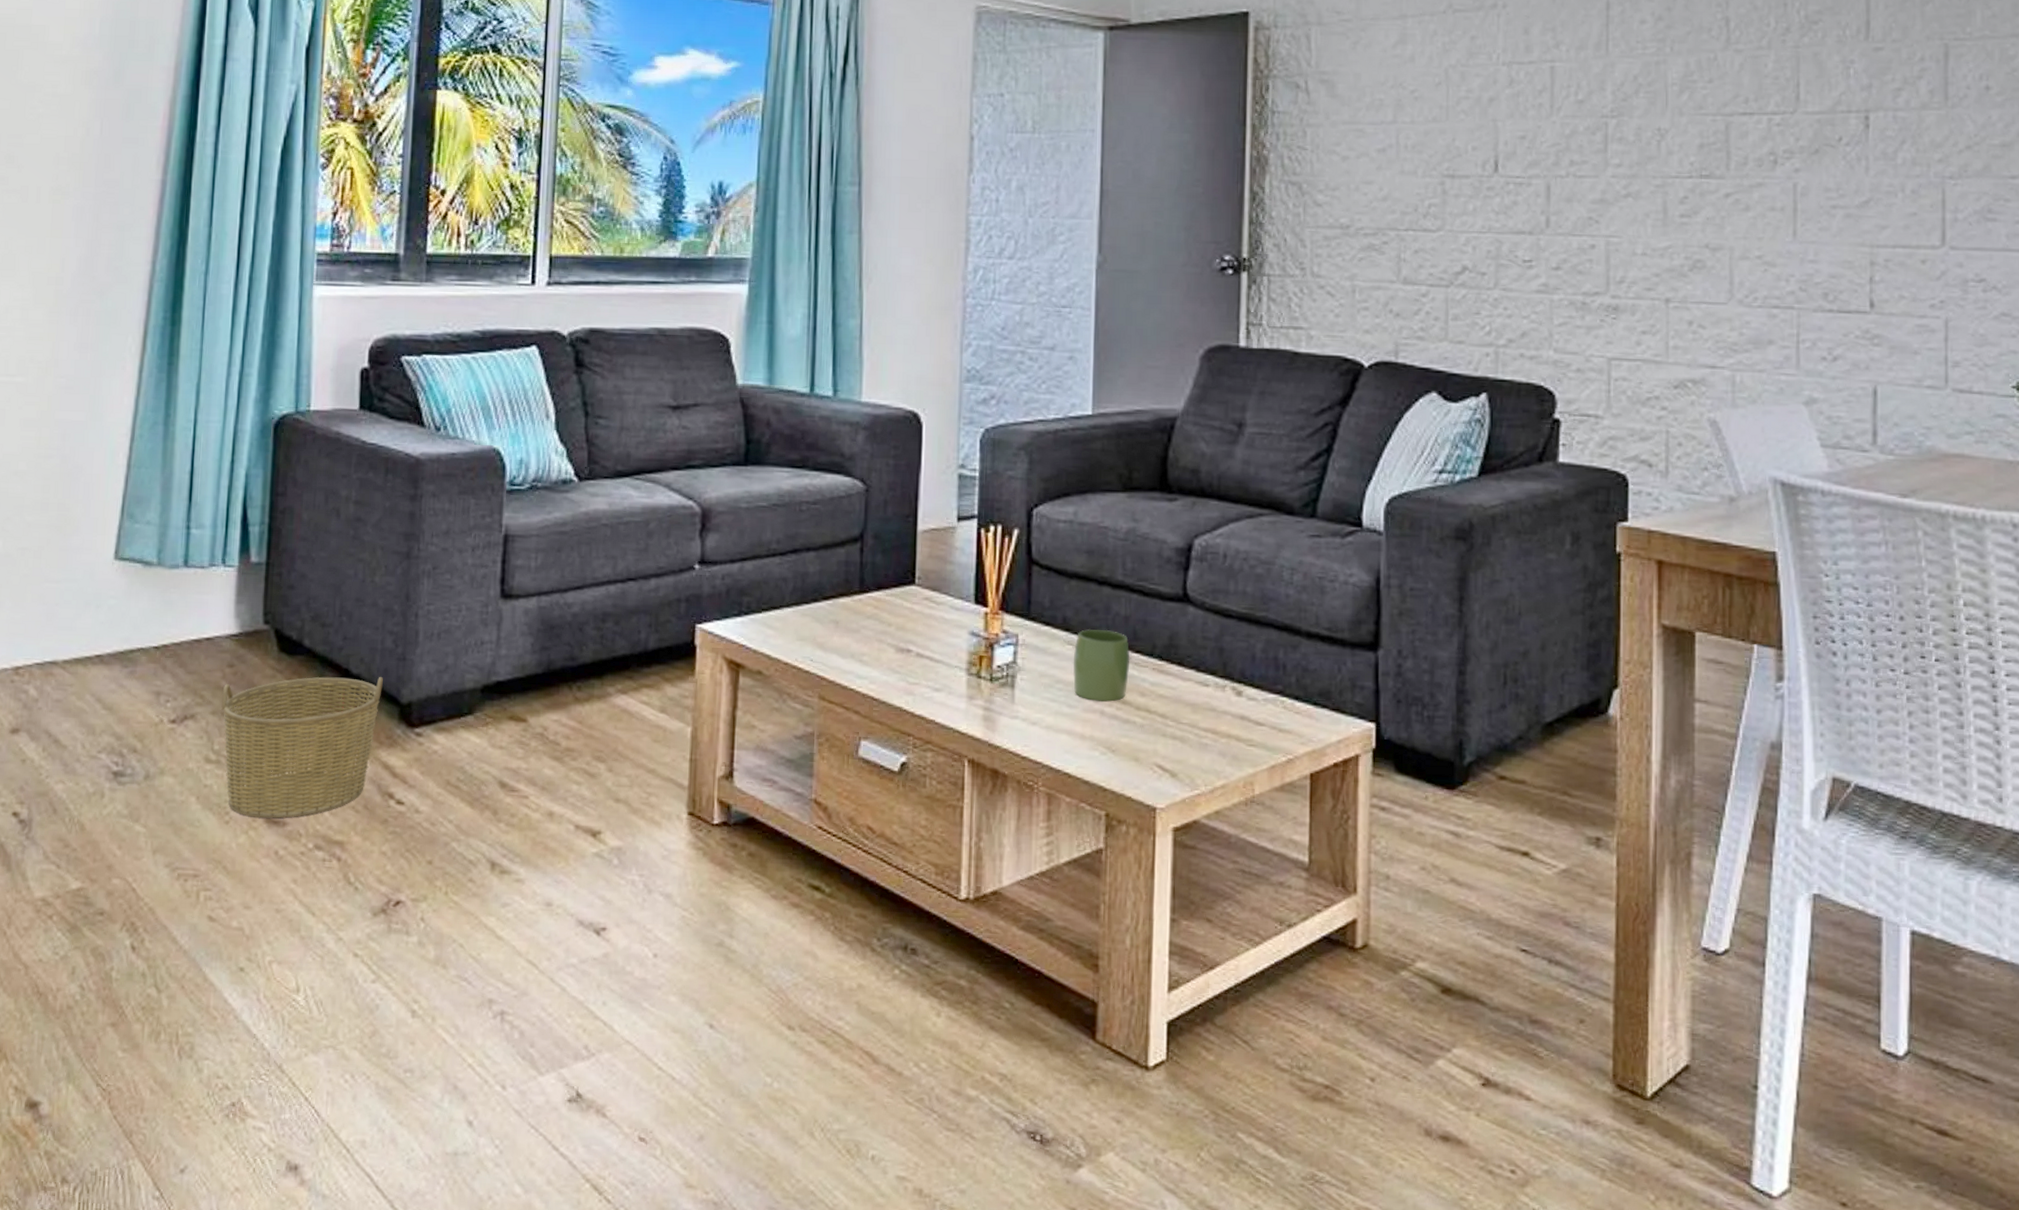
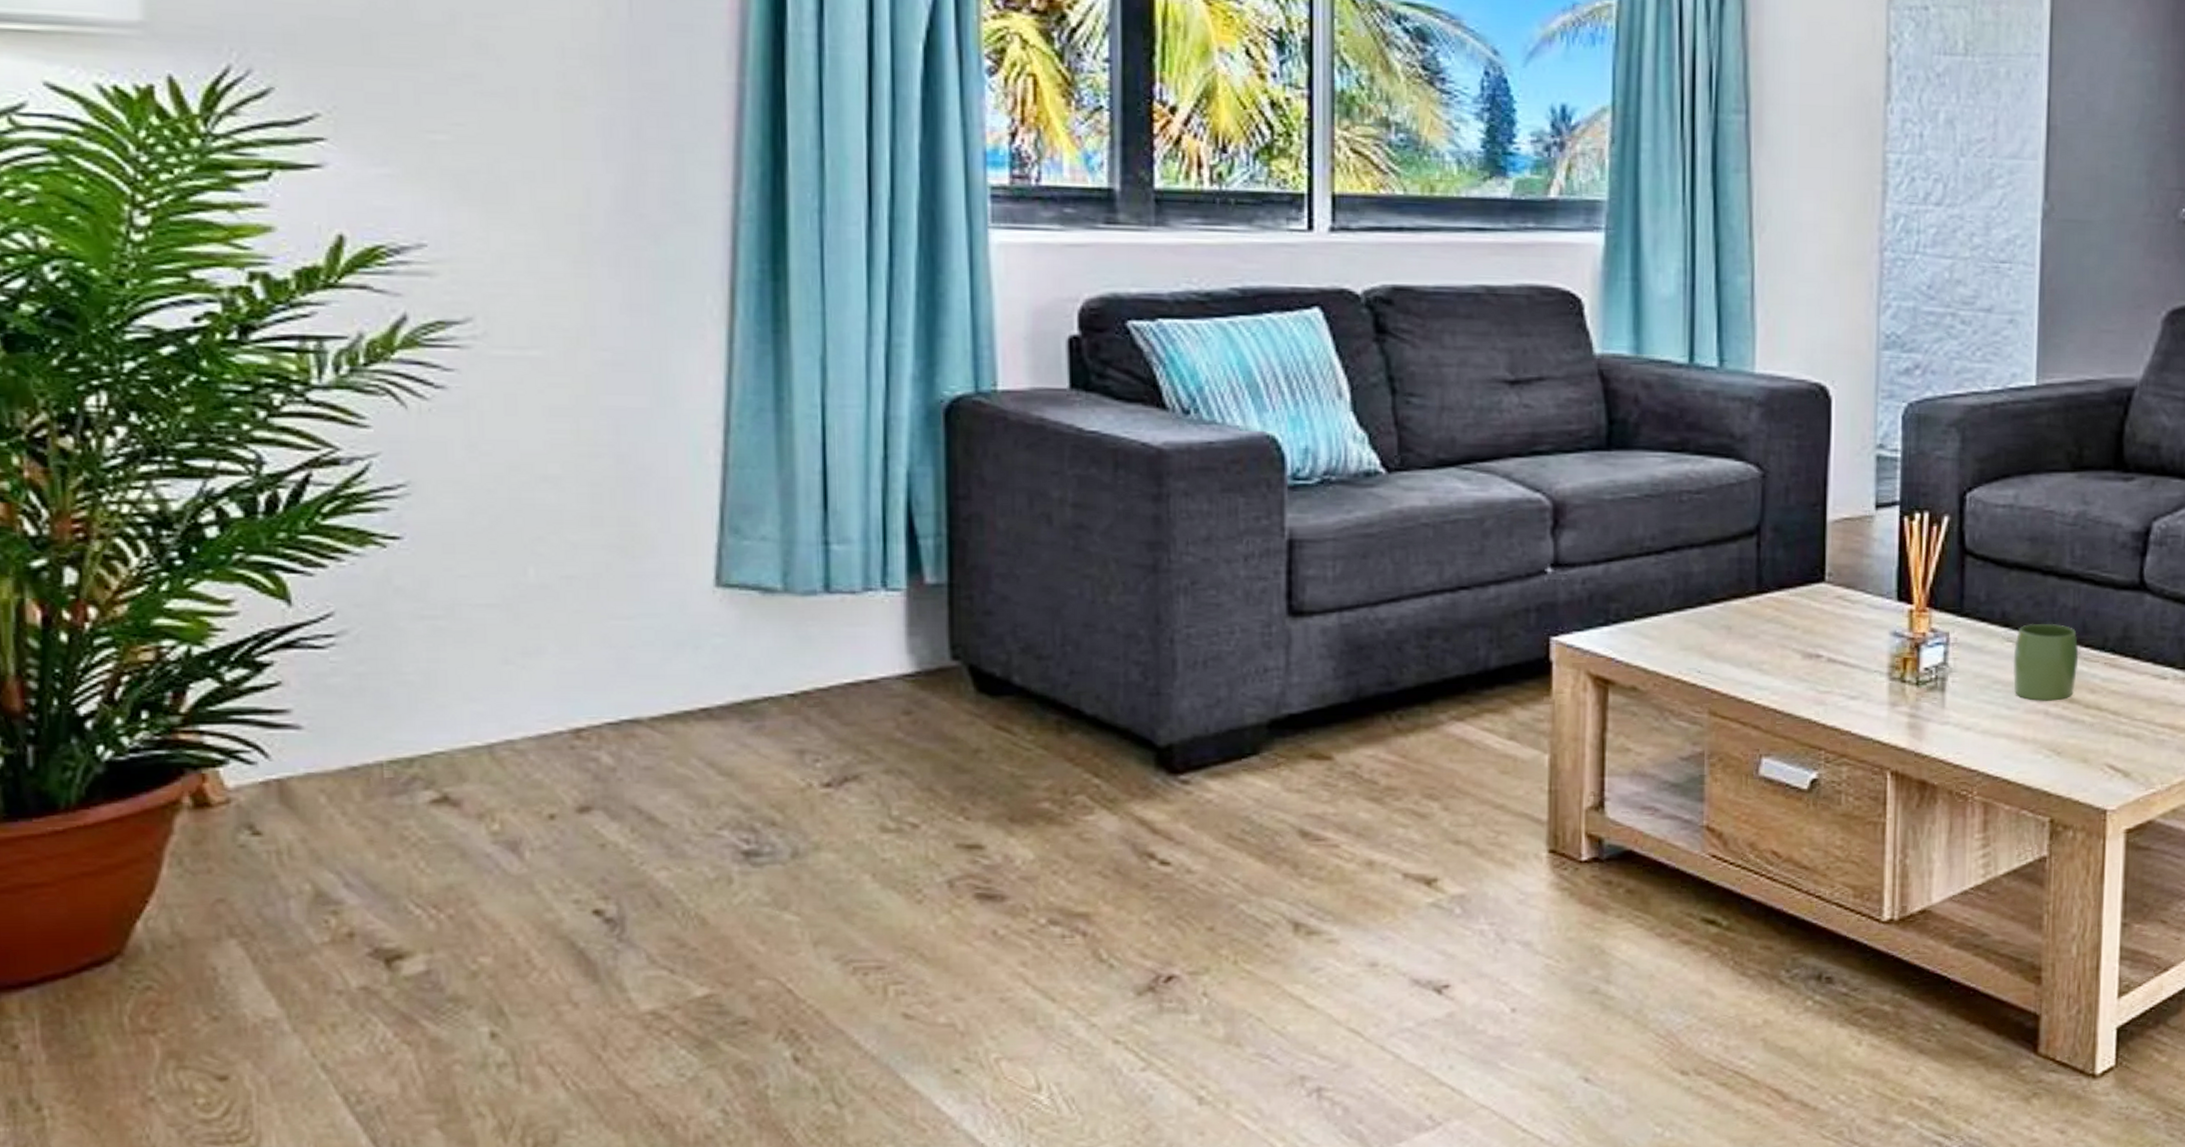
basket: present [221,677,383,819] -> none [897,717,1130,893]

